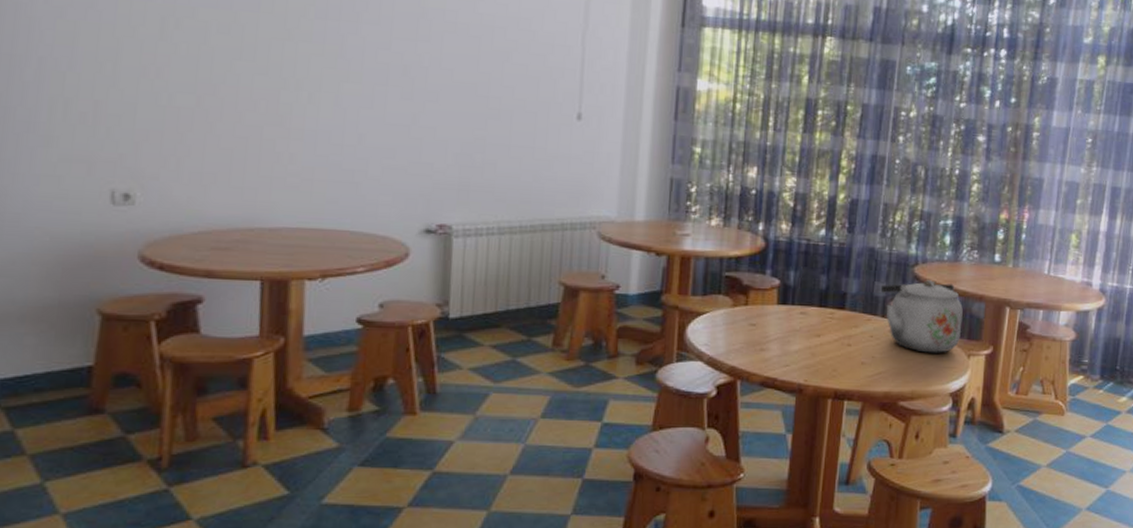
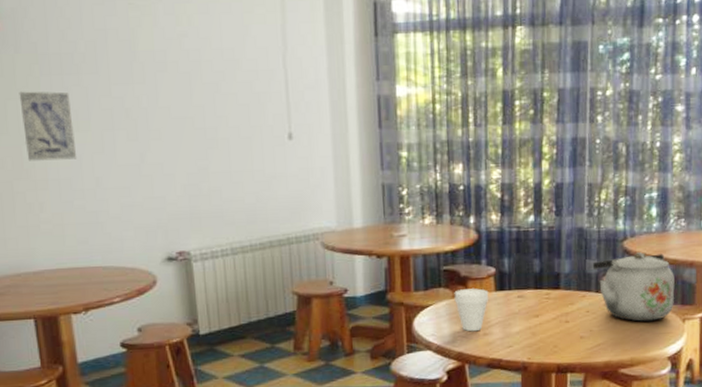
wall art: none [284,32,344,112] -> present [19,91,77,161]
cup: none [733,298,771,346] -> present [454,287,489,332]

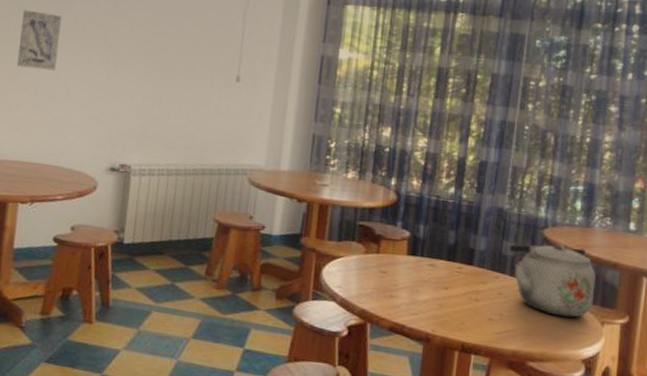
cup: present [454,287,489,332] -> none [365,246,401,292]

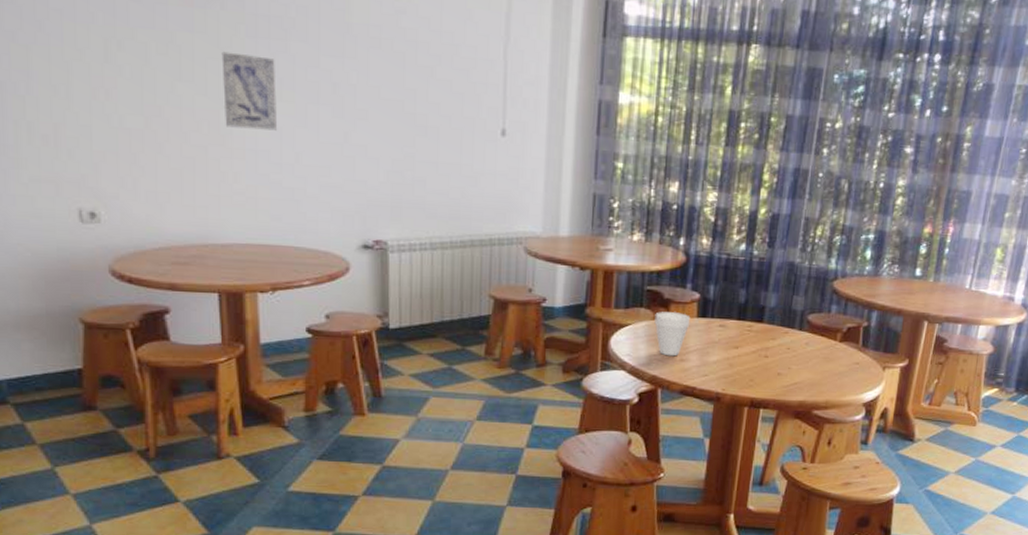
cup: none [365,246,401,292] -> present [654,311,691,357]
kettle: present [509,243,596,318] -> none [799,294,881,365]

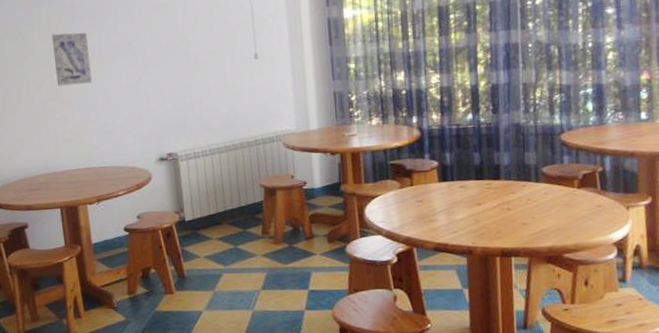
cup: present [654,311,691,357] -> none [401,179,434,219]

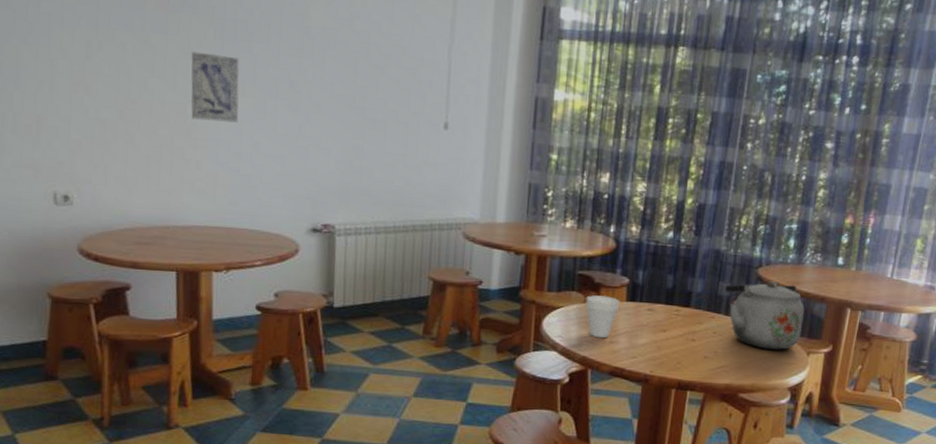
cup: none [401,179,434,219] -> present [585,295,620,339]
kettle: none [531,144,617,209] -> present [724,281,805,350]

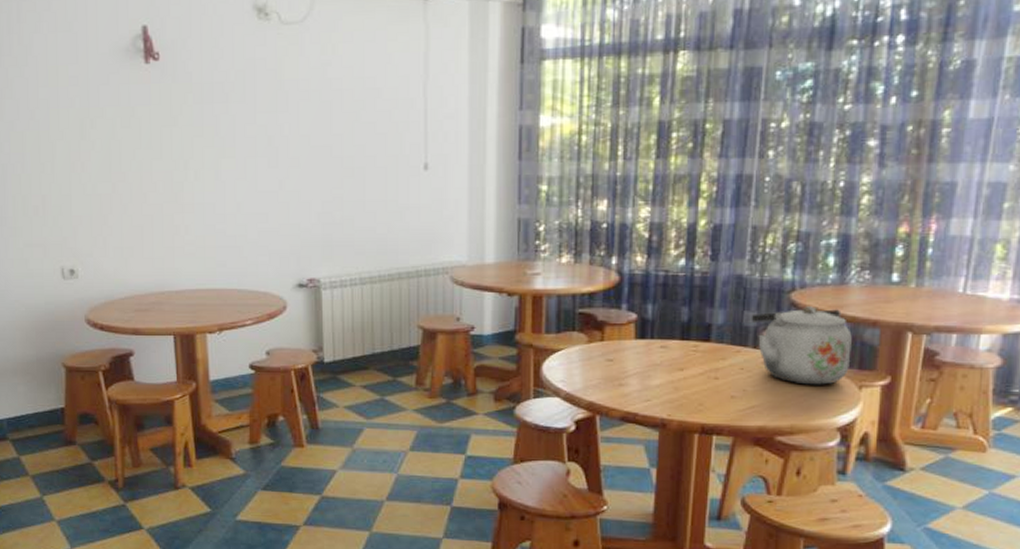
wall art: present [191,51,239,123] -> none [173,118,222,185]
cup: present [585,295,620,339] -> none [589,333,628,381]

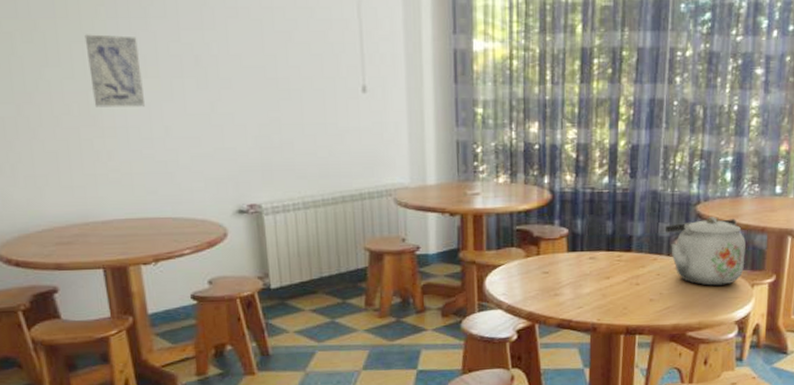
wall art: none [173,118,222,185] -> present [84,34,146,107]

